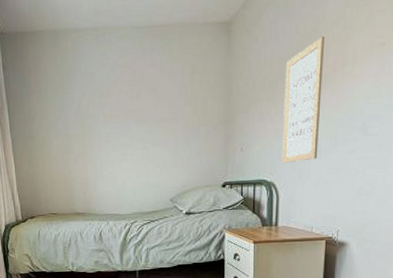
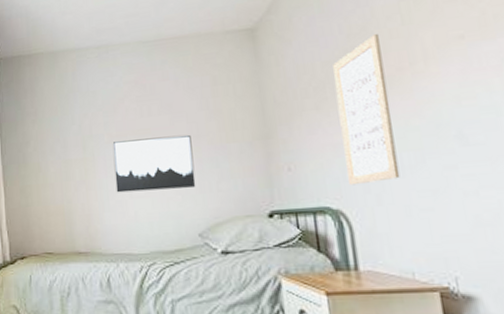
wall art: none [106,117,171,165] -> present [112,134,196,193]

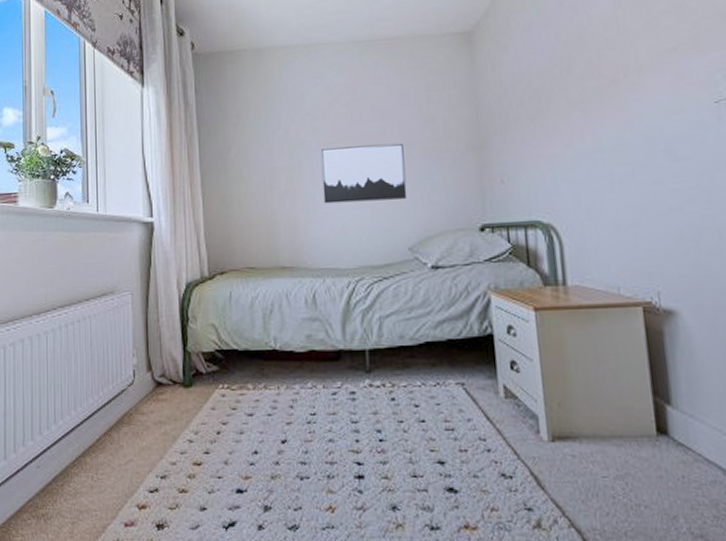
wall art: present [333,34,400,186] -> none [549,43,610,199]

